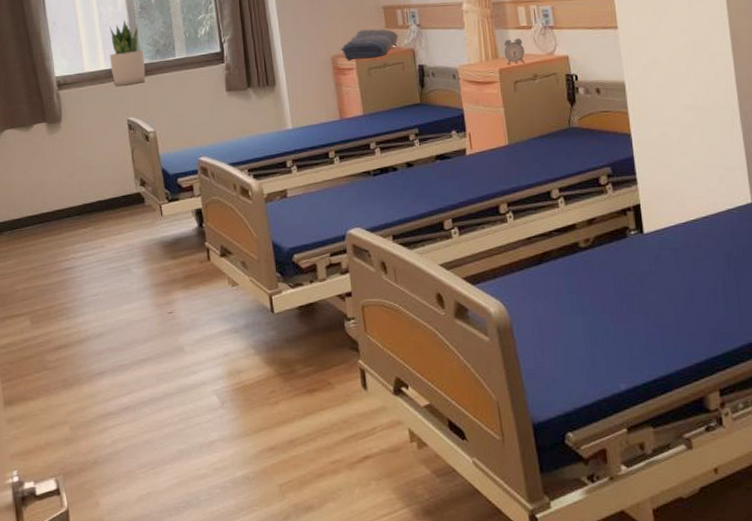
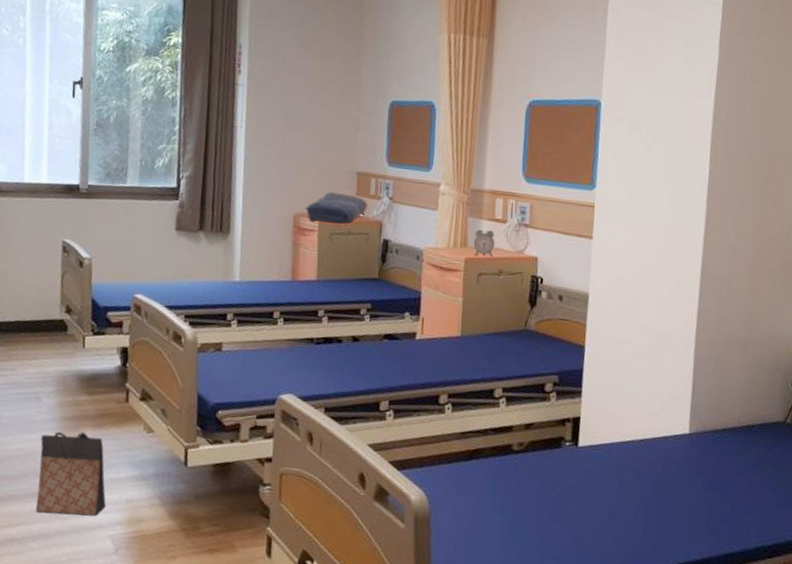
planter: present [109,20,146,86] -> none [53,134,92,205]
bag: none [137,295,206,378] -> present [35,431,106,516]

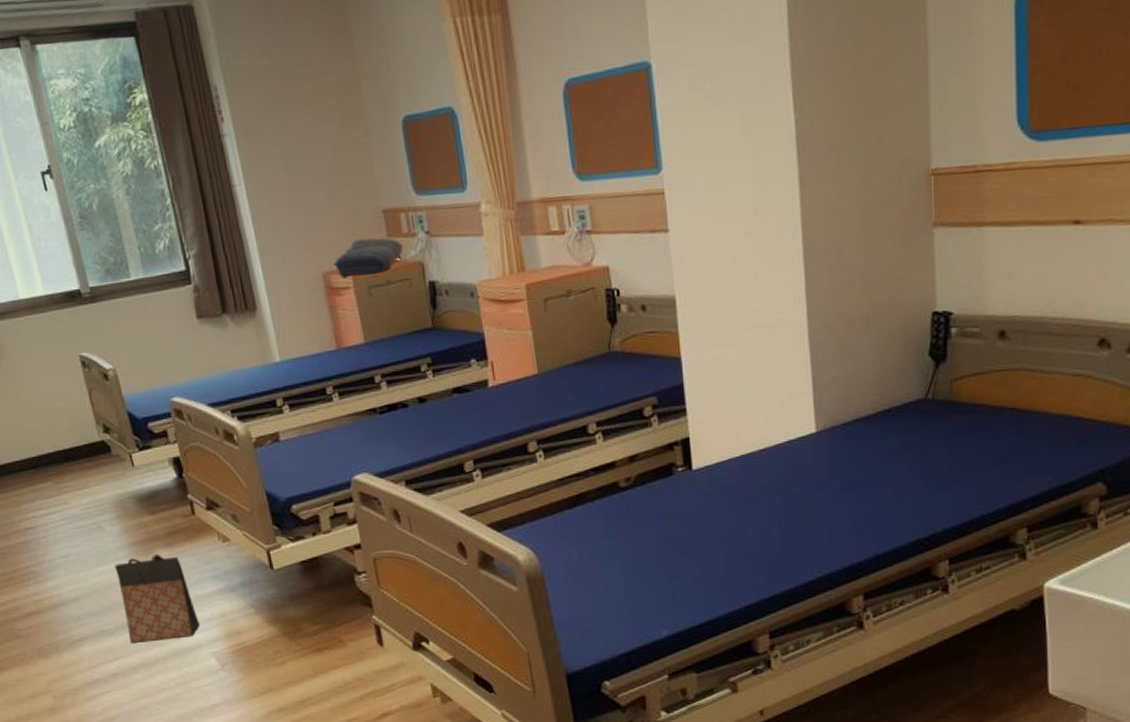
alarm clock: present [473,229,495,257] -> none [531,246,557,279]

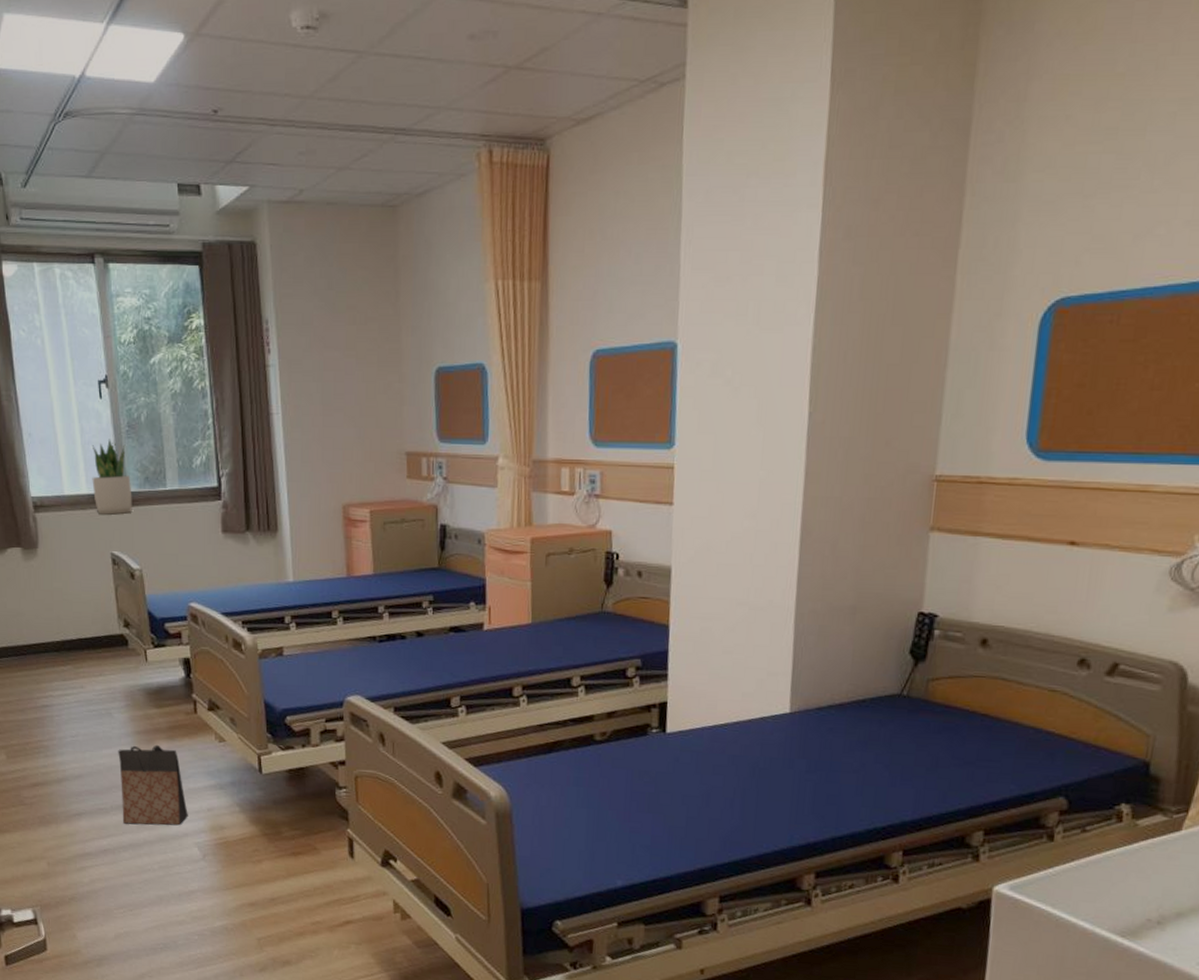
planter: none [43,233,97,315] -> present [91,439,132,515]
towel: present [333,238,402,278] -> none [354,477,419,512]

